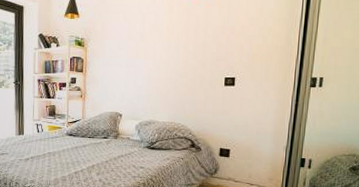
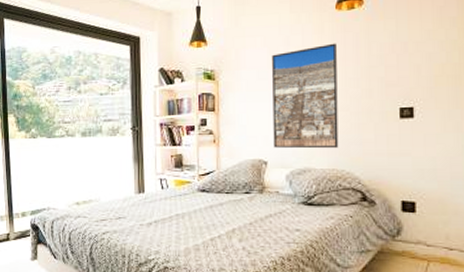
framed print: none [127,23,182,107] -> present [272,43,339,149]

